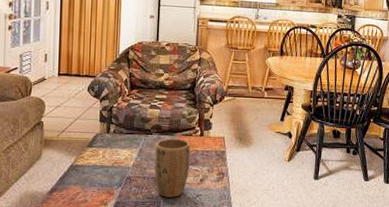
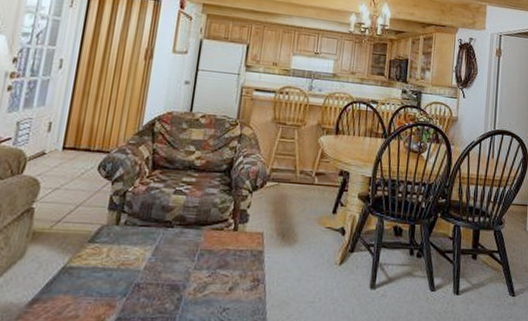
plant pot: present [154,139,190,197] -> none [170,233,221,312]

